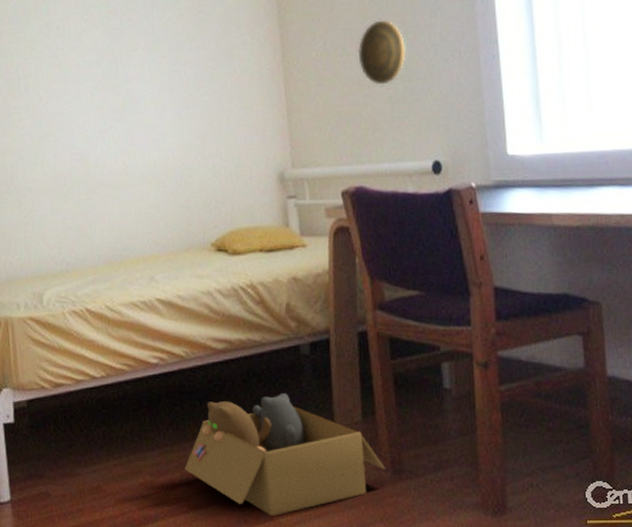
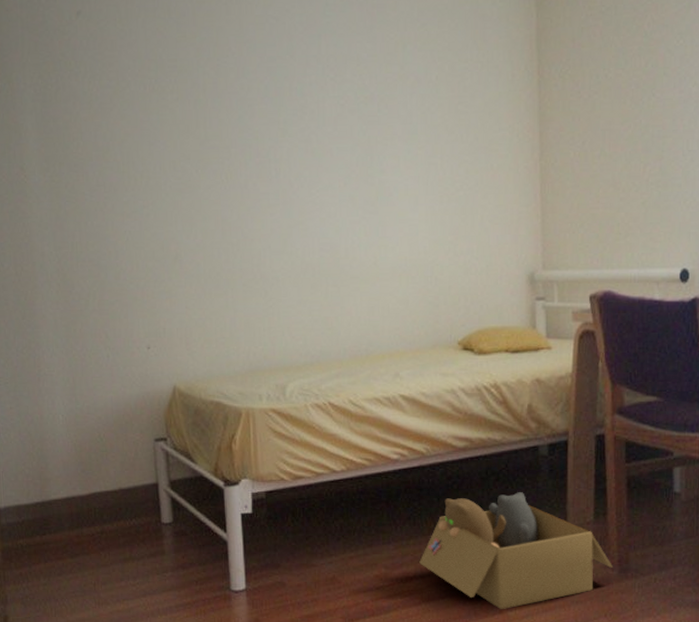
decorative plate: present [357,19,406,85] -> none [615,122,663,190]

